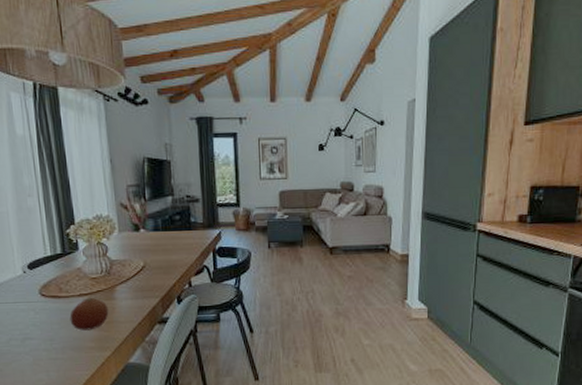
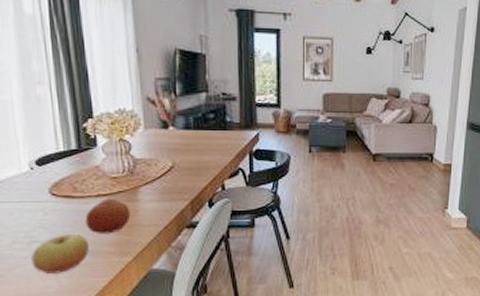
apple: none [25,331,74,369] -> present [31,234,90,275]

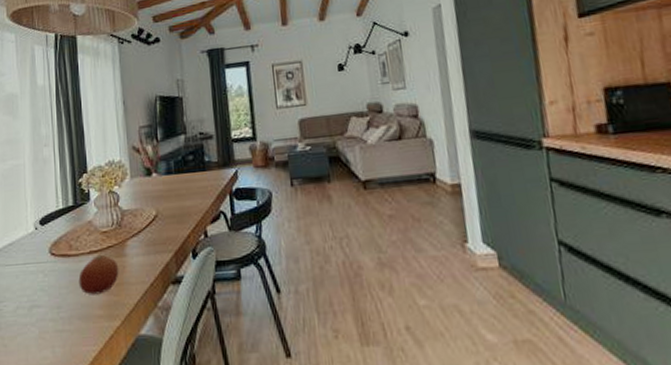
apple: present [31,234,90,275] -> none [31,296,82,344]

